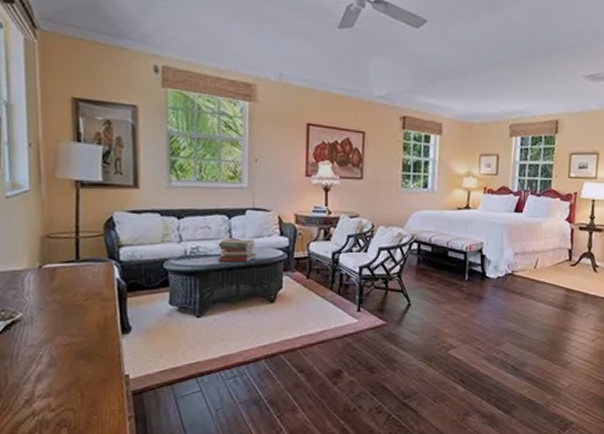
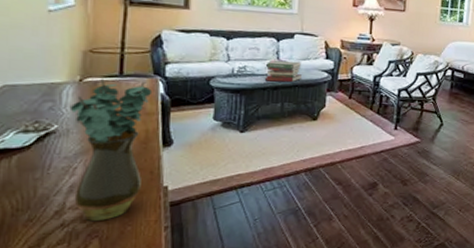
vase: none [32,264,109,410] -> present [69,78,153,221]

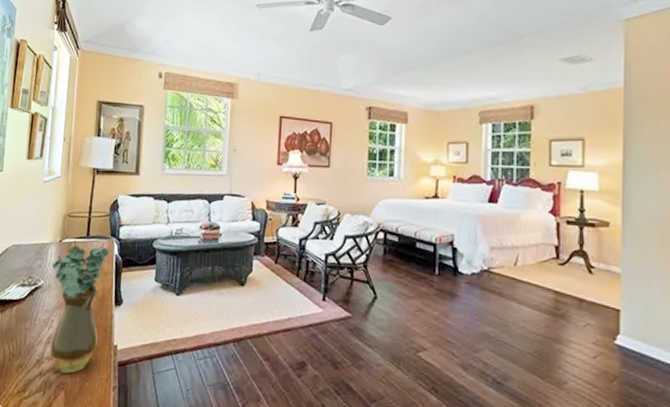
books: present [265,60,302,83] -> none [198,222,230,245]

